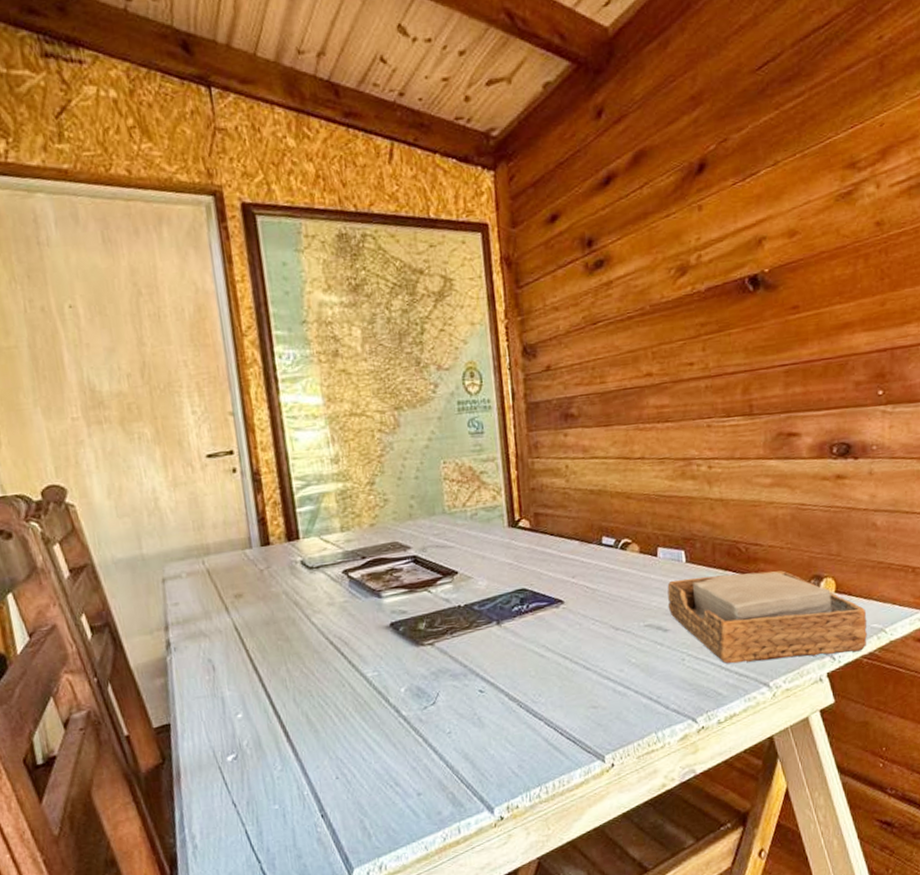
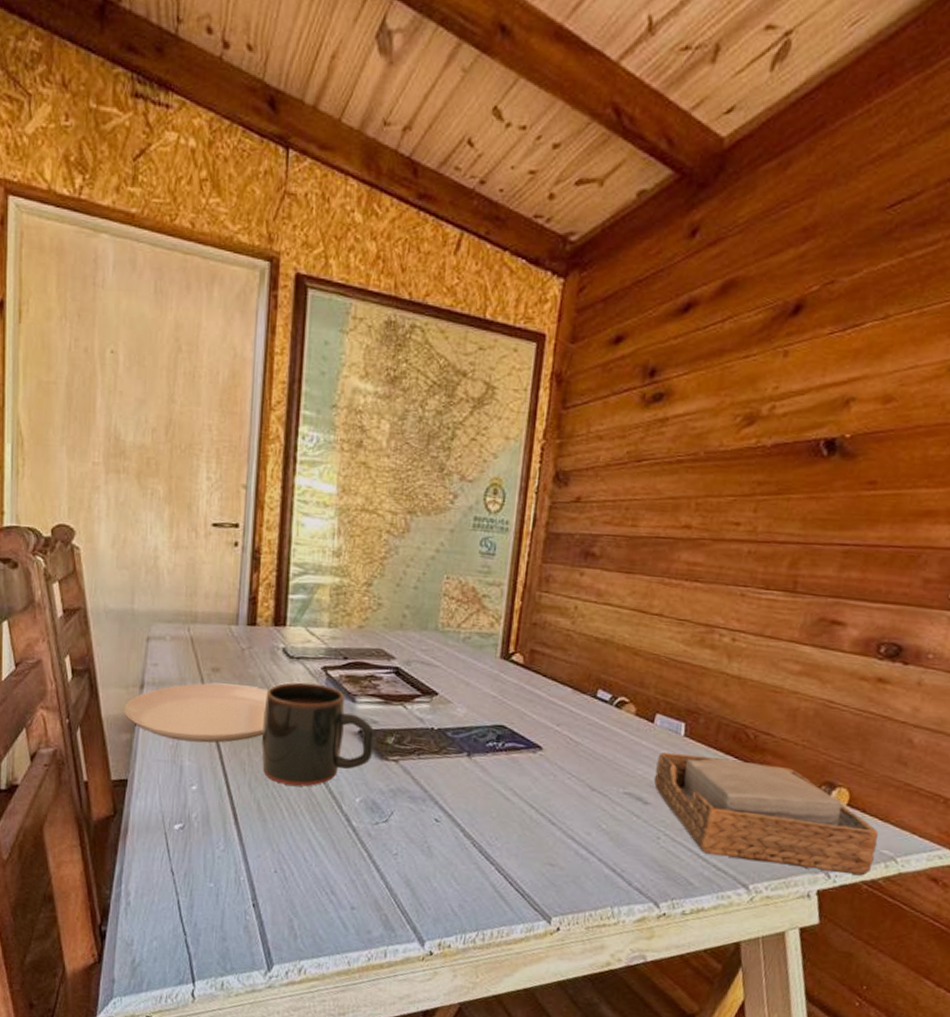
plate: none [152,604,299,674] -> present [124,683,268,743]
mug: none [293,587,408,692] -> present [262,682,375,787]

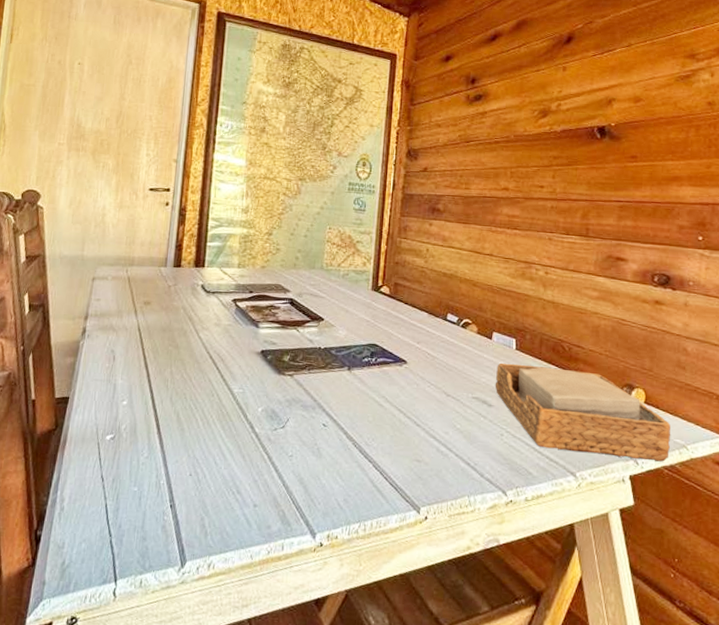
plate: present [124,683,268,743] -> none [70,314,188,364]
mug: present [262,682,375,787] -> none [182,312,274,399]

